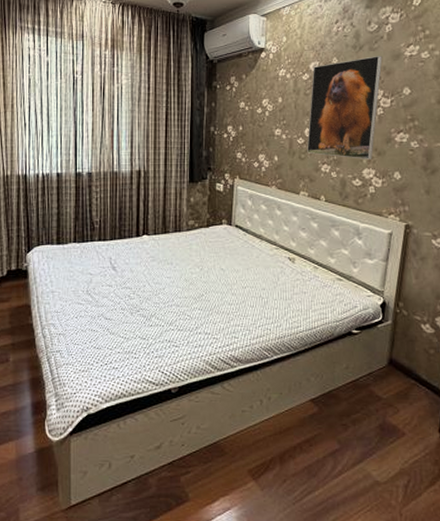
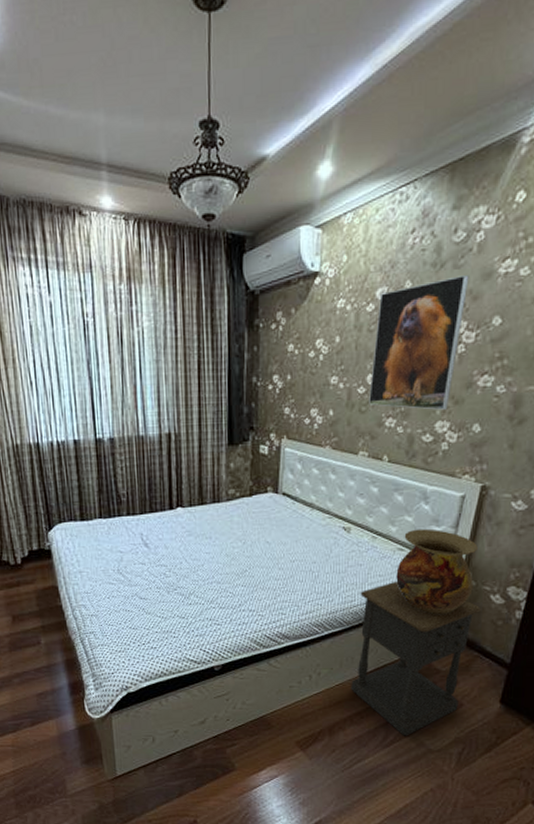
nightstand: none [299,308,414,466] -> present [351,581,481,736]
vase: none [336,261,406,343] -> present [396,528,478,615]

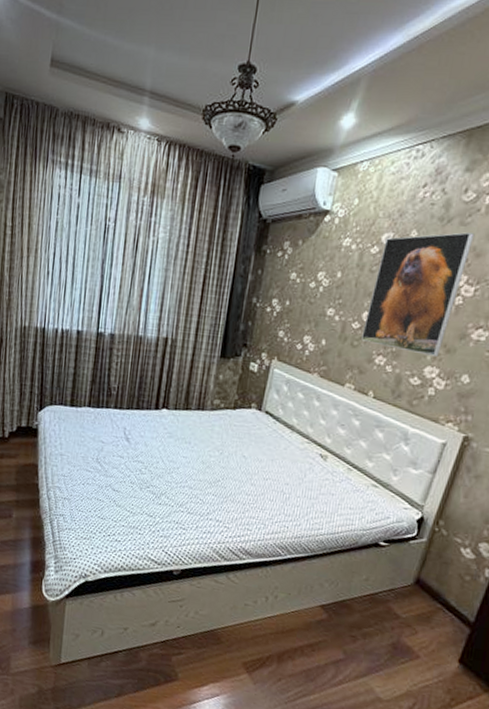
nightstand: present [351,581,481,736] -> none [306,516,450,679]
vase: present [396,528,478,615] -> none [366,468,453,559]

